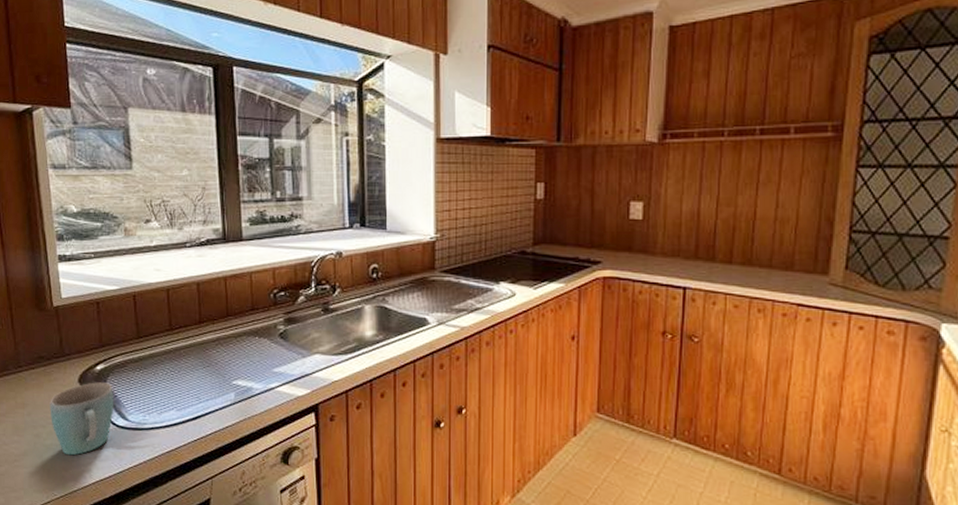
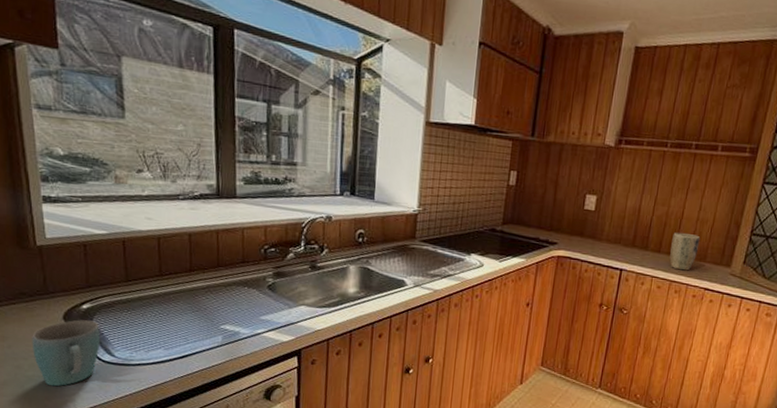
plant pot: none [745,238,783,284] -> present [669,233,701,271]

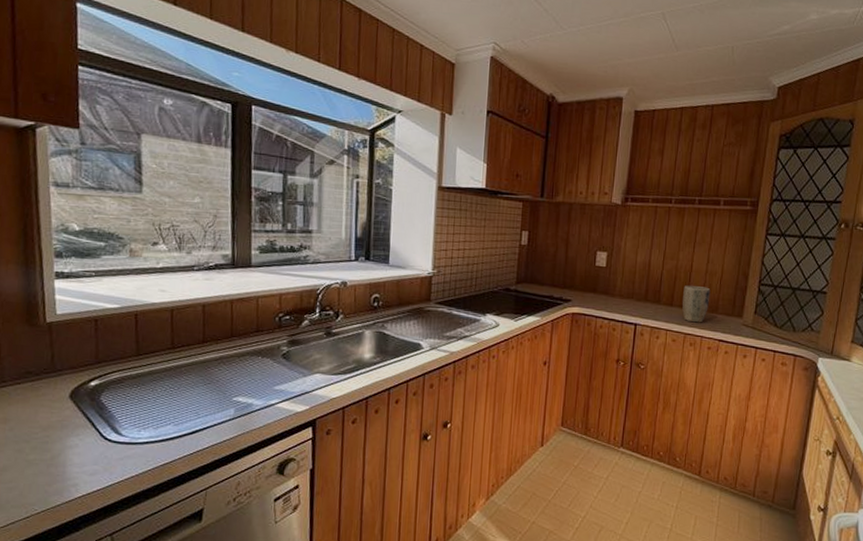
mug: present [32,320,101,387] -> none [35,398,108,470]

